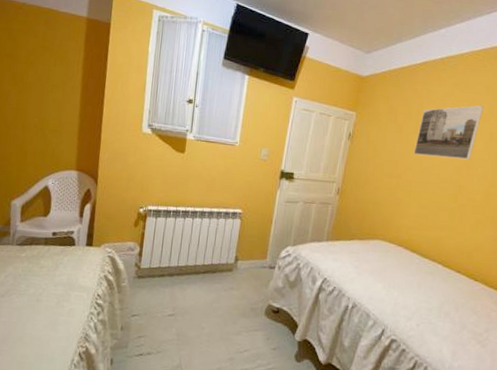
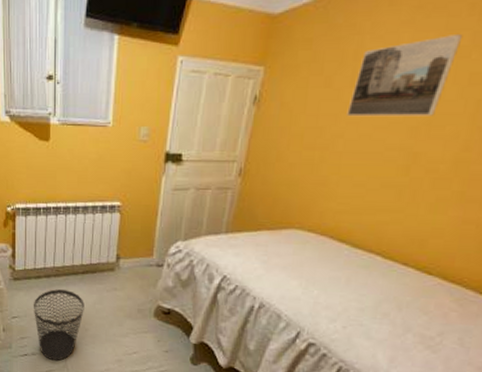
wastebasket: none [153,287,203,360] -> present [33,289,84,361]

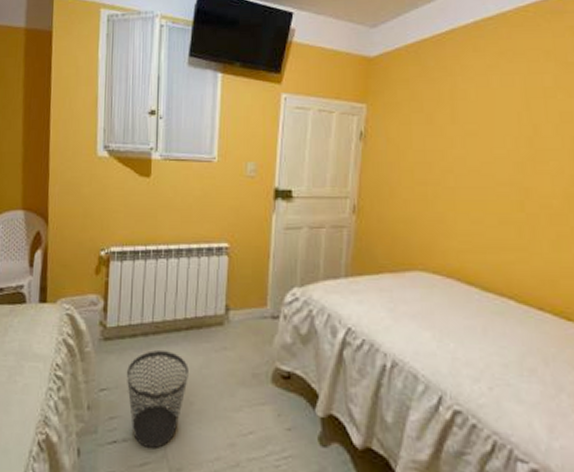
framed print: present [347,34,463,117] -> none [452,77,546,152]

